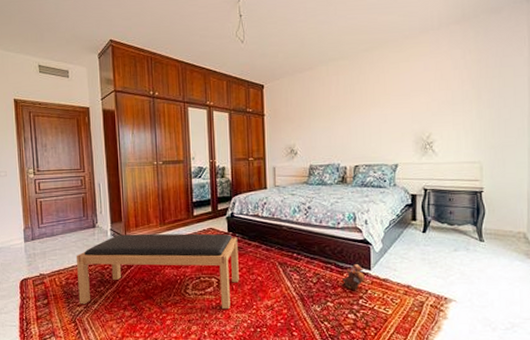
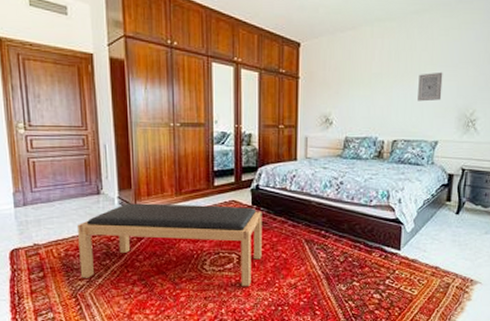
plush toy: present [341,264,365,290] -> none [369,244,394,270]
wall art: none [374,100,397,129] -> present [417,72,443,102]

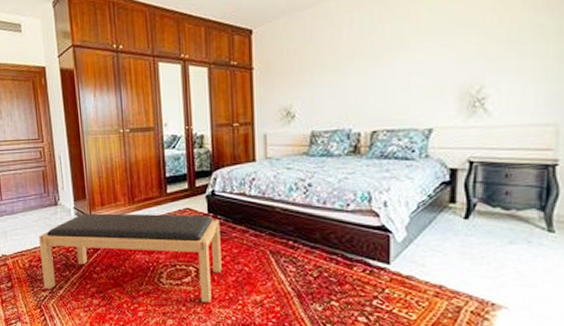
wall art: present [417,72,443,102] -> none [401,42,434,82]

